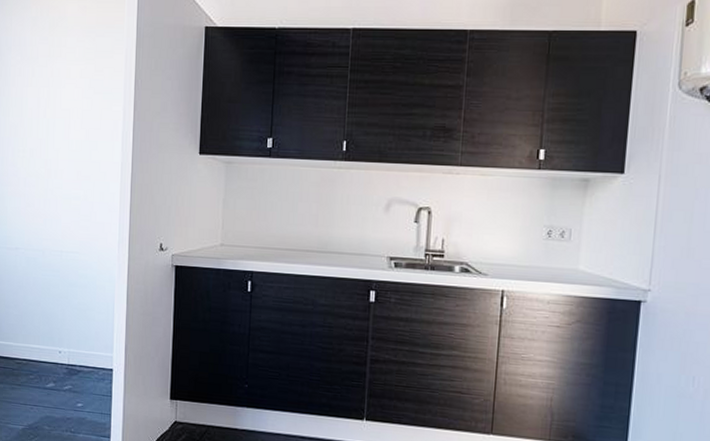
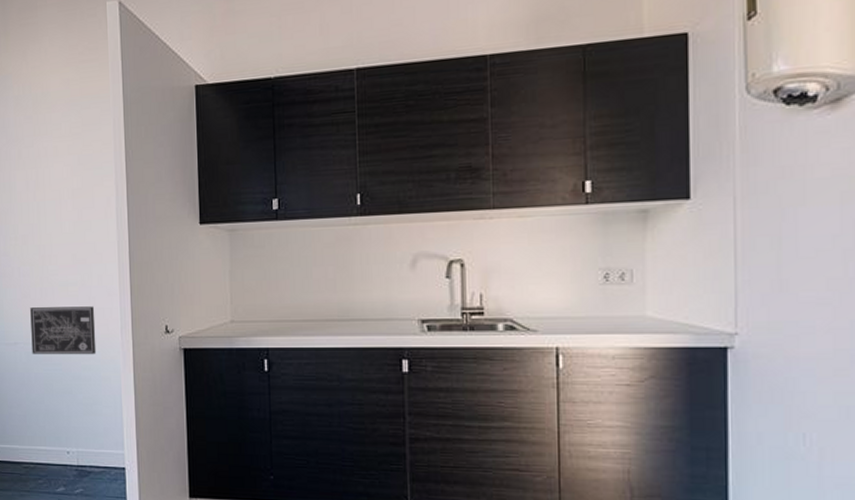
wall art: none [32,216,95,265] -> present [30,306,97,355]

